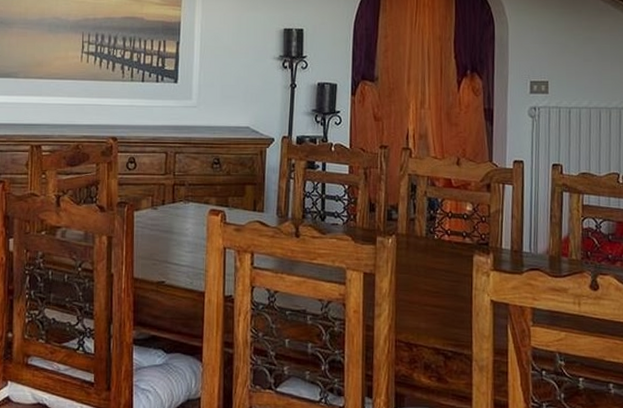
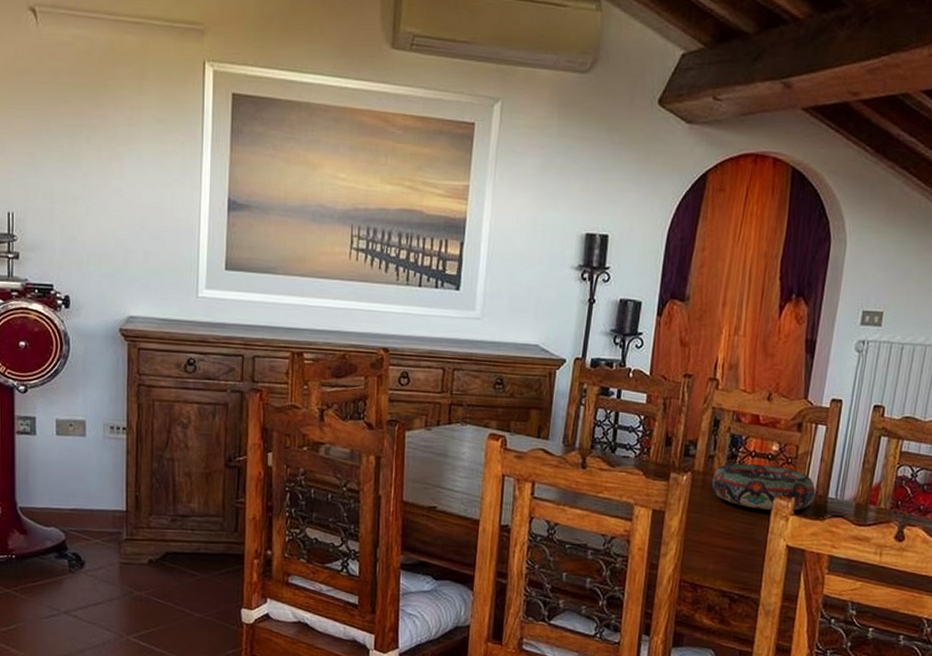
decorative bowl: none [415,224,511,267] -> present [711,463,816,511]

